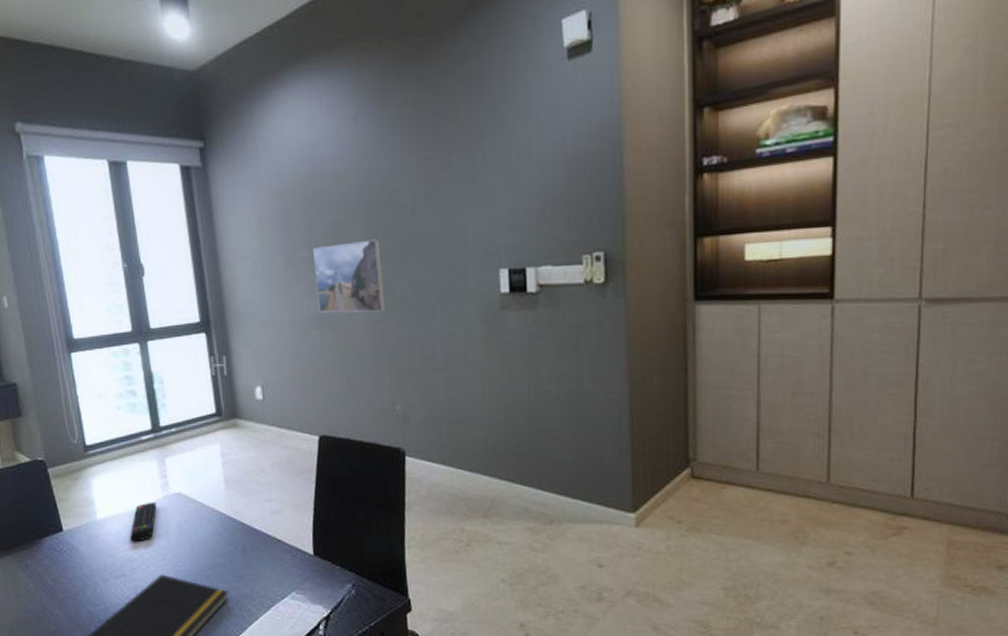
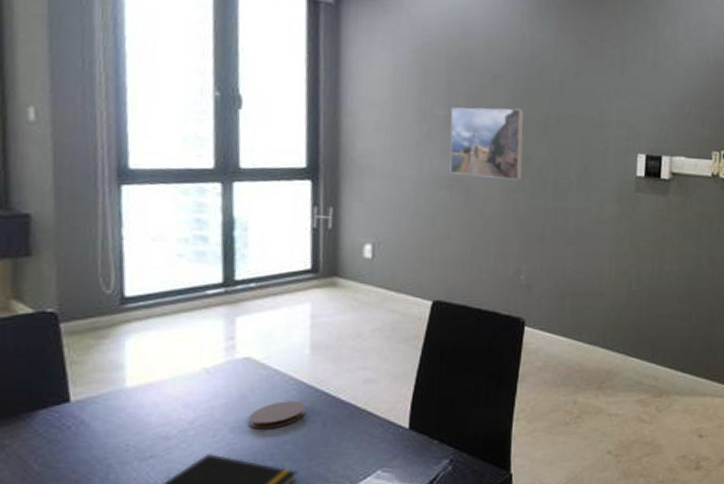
remote control: present [130,502,157,542] -> none [170,367,215,415]
coaster: none [186,529,229,554] -> present [249,401,306,430]

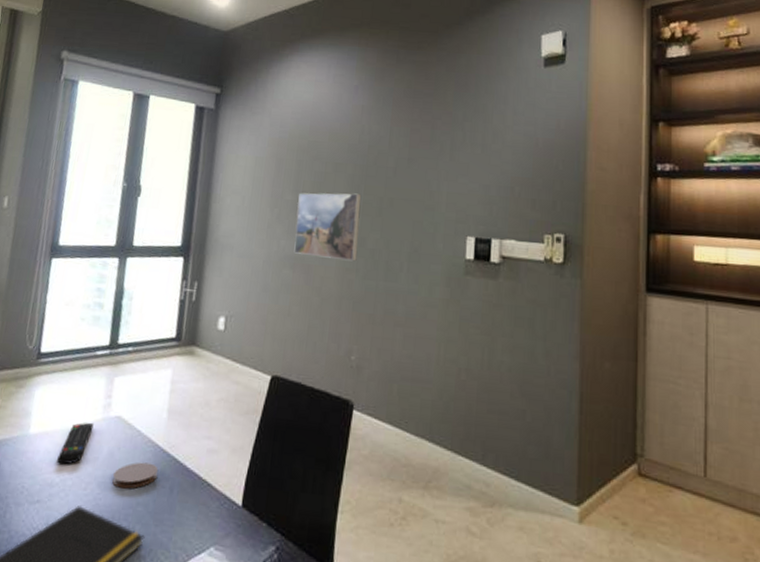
remote control: none [170,367,215,415] -> present [57,422,94,465]

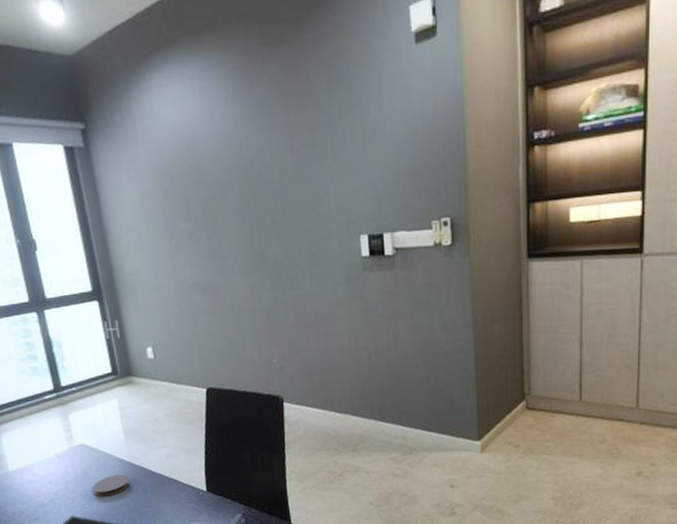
remote control: present [57,422,94,465] -> none [40,453,63,489]
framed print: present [294,193,362,262] -> none [192,211,261,279]

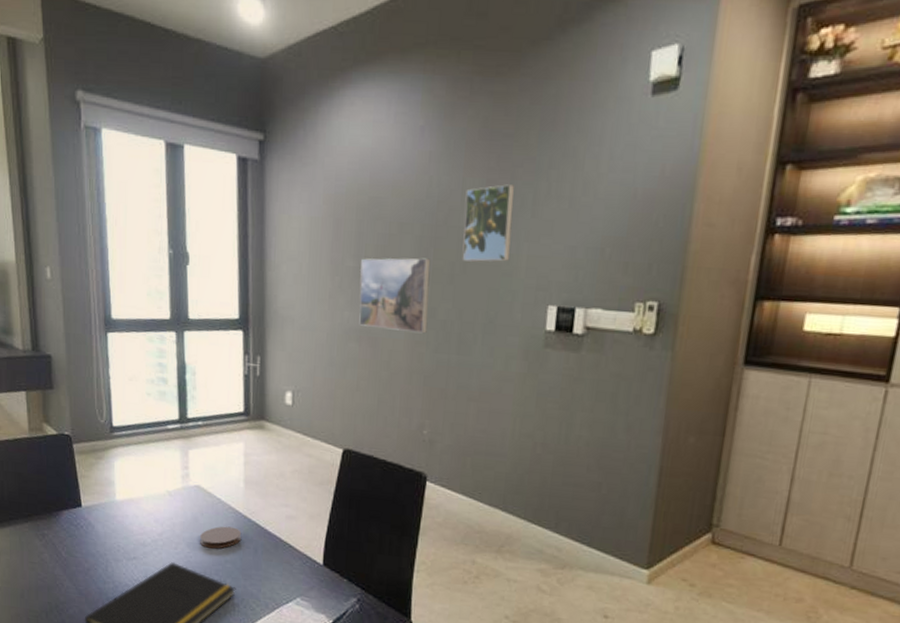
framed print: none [192,211,261,279] -> present [359,258,431,334]
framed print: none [273,136,320,208] -> present [462,184,515,262]

